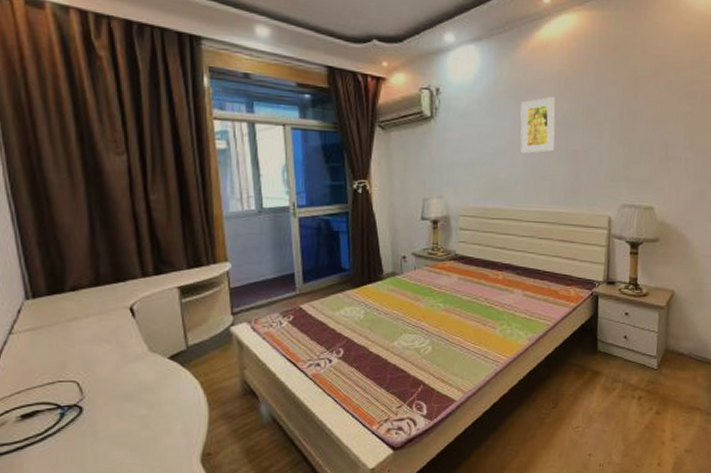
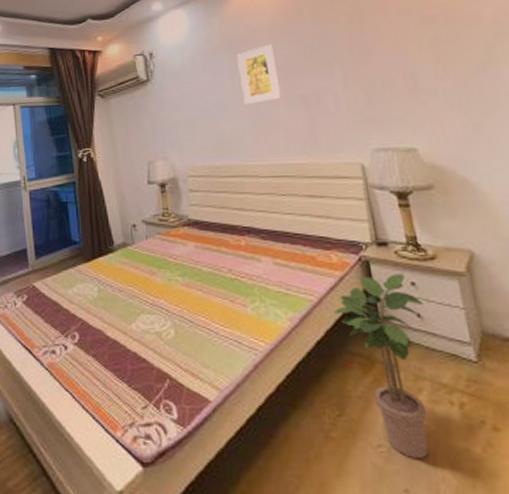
potted plant: none [564,306,631,434] -> present [334,273,429,458]

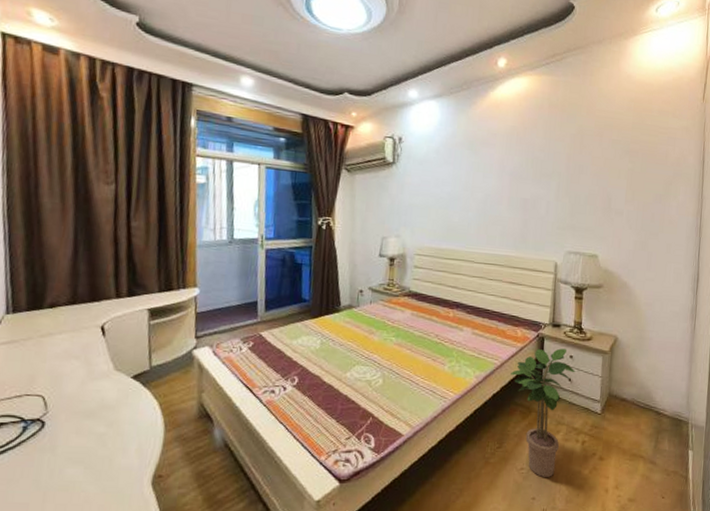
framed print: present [237,43,283,104] -> none [474,149,508,200]

